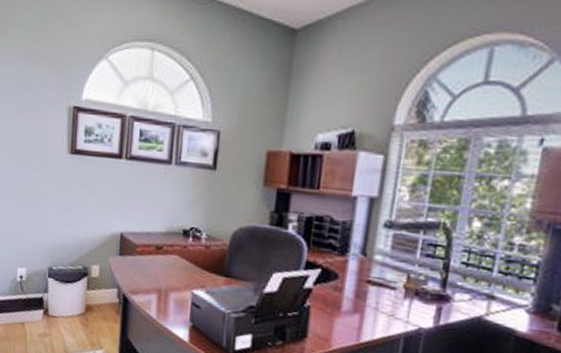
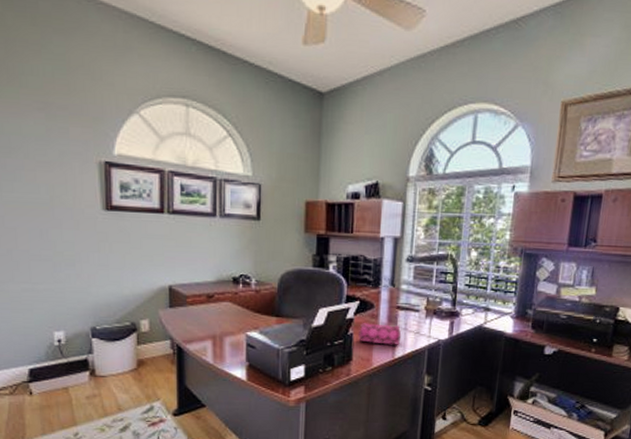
pencil case: none [316,295,372,328] -> present [357,323,402,345]

